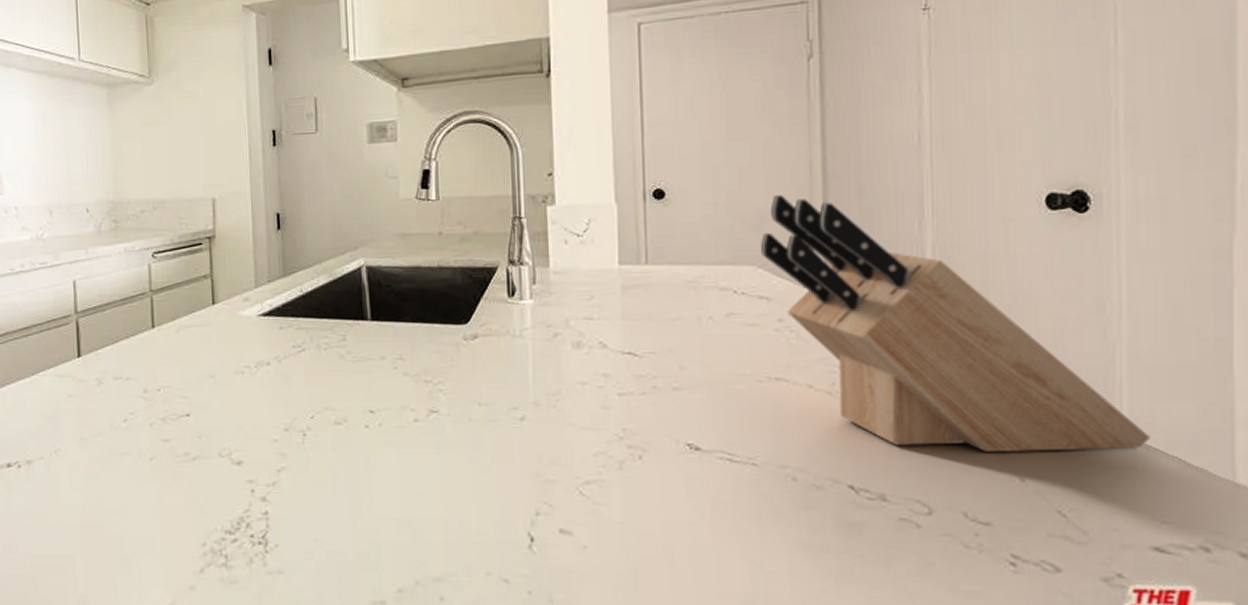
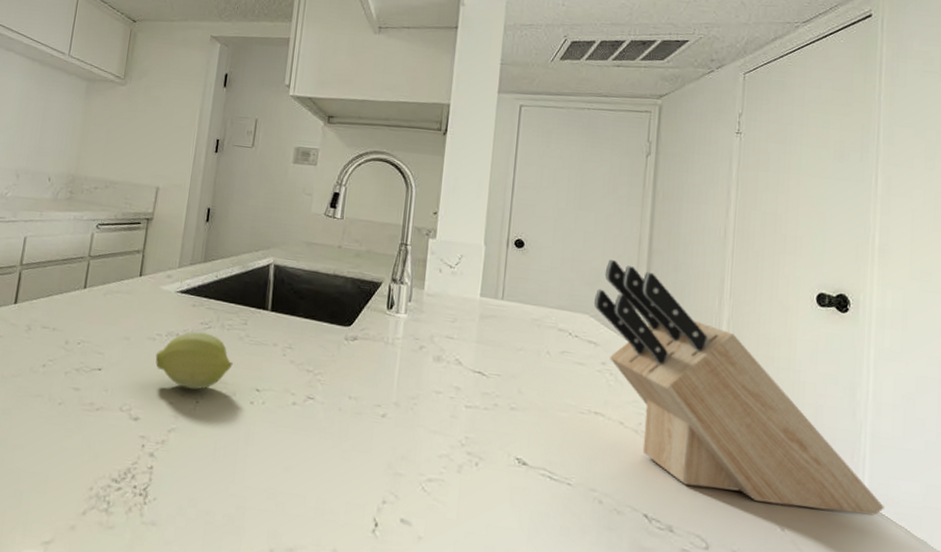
fruit: none [247,355,338,423] -> present [155,331,233,390]

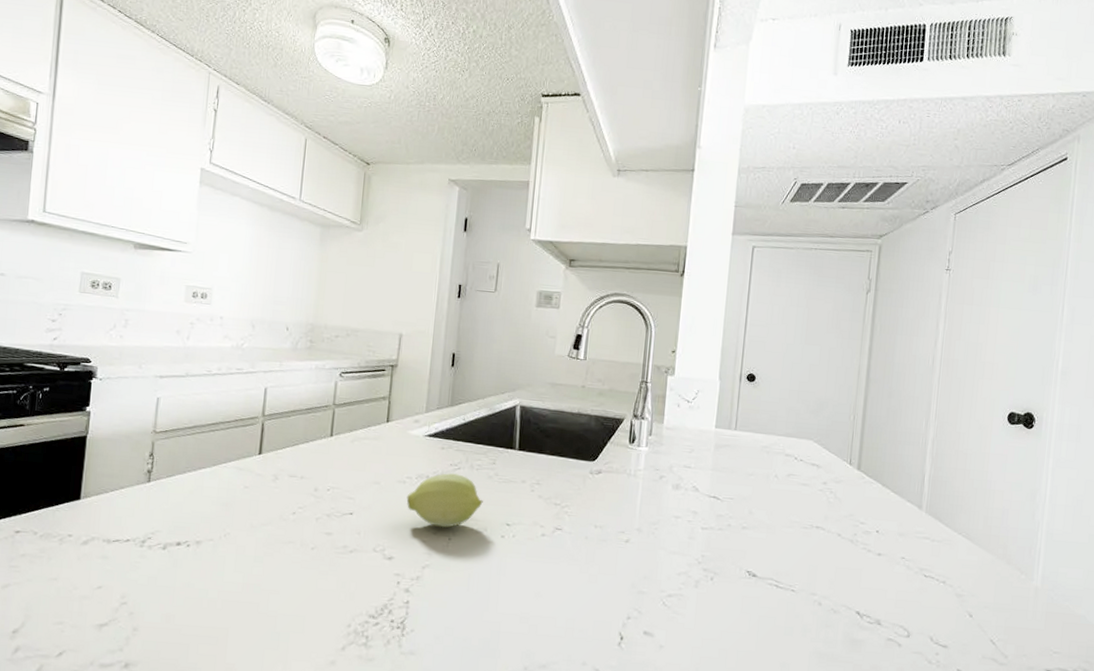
knife block: present [594,260,884,516] -> none [818,390,1053,599]

